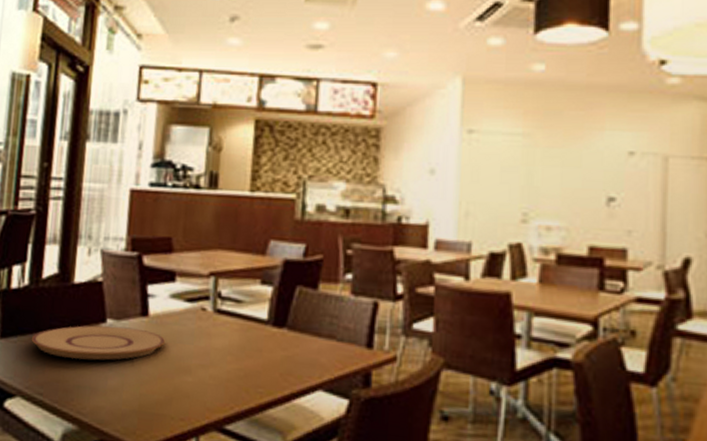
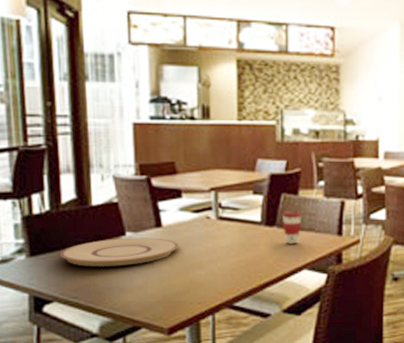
coffee cup: none [294,308,321,355] -> present [281,210,302,244]

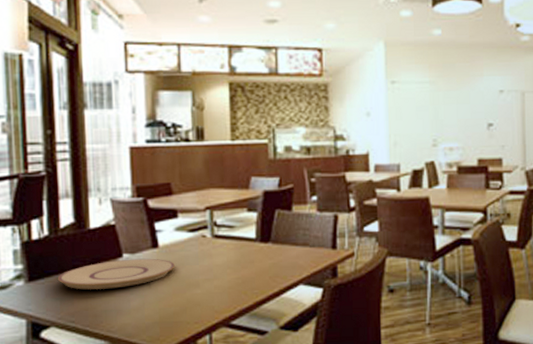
coffee cup: present [281,210,302,244] -> none [276,225,297,260]

